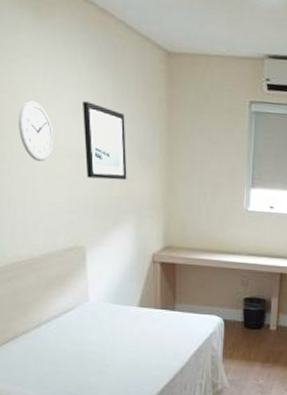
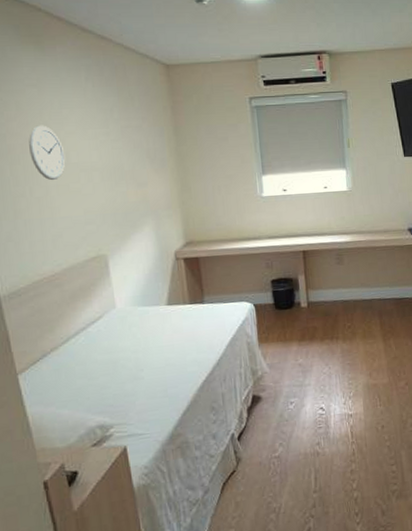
wall art: present [83,101,127,180] -> none [90,119,141,189]

